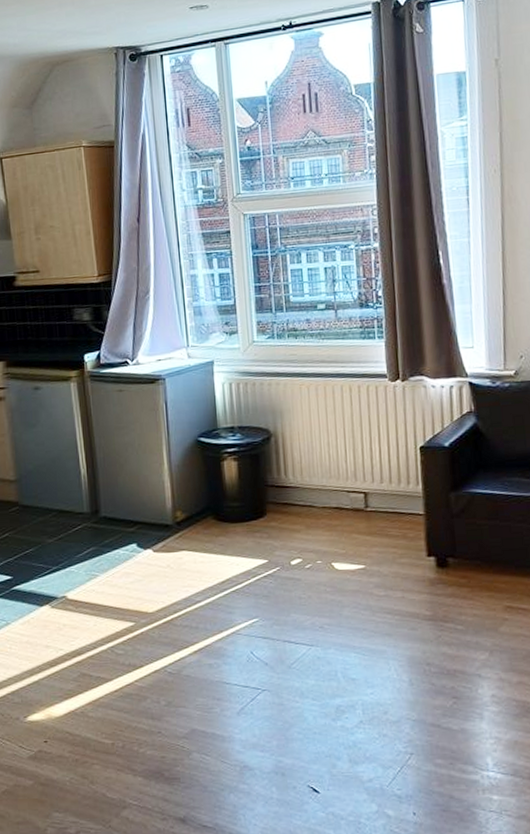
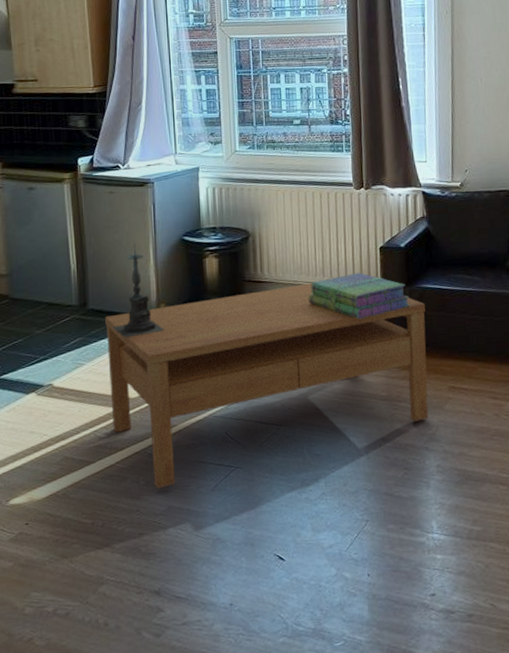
coffee table: none [118,488,481,711] -> present [105,283,429,489]
candle holder: none [127,446,182,548] -> present [113,243,164,338]
stack of books: none [339,476,457,528] -> present [308,272,410,319]

